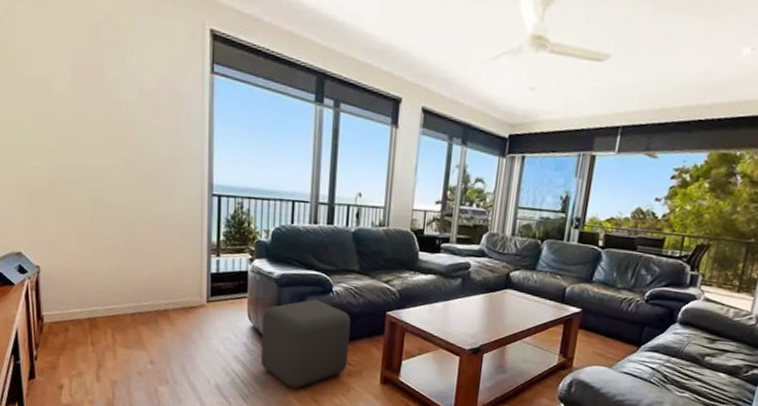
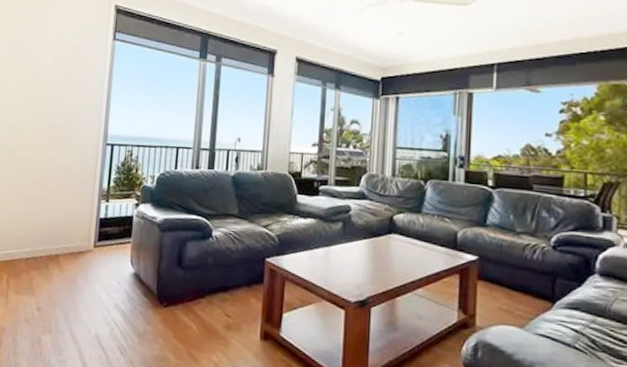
cube: present [260,299,351,388] -> none [140,244,230,342]

